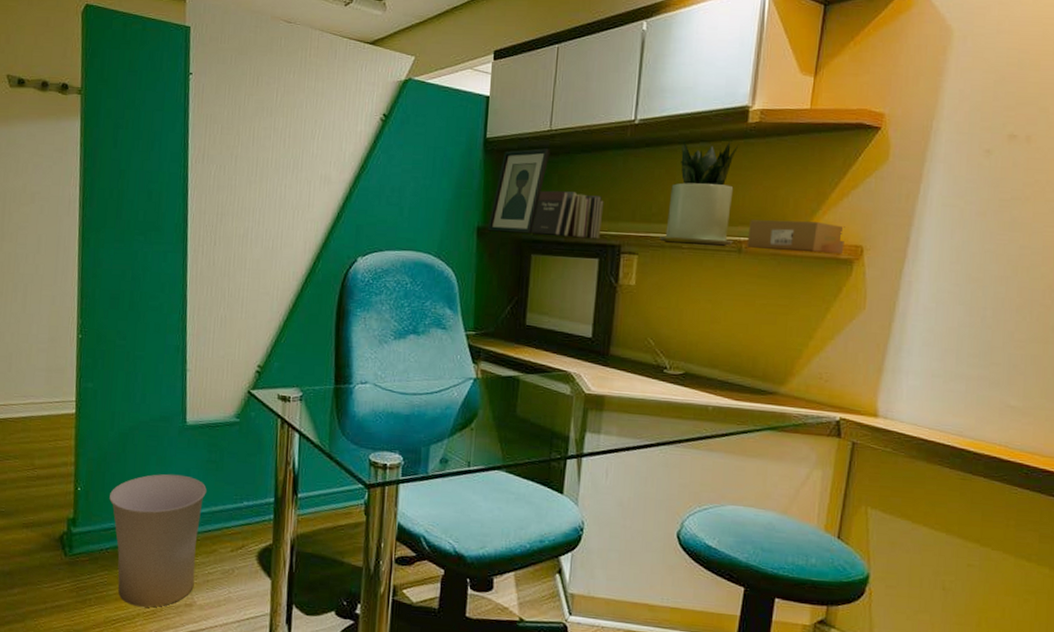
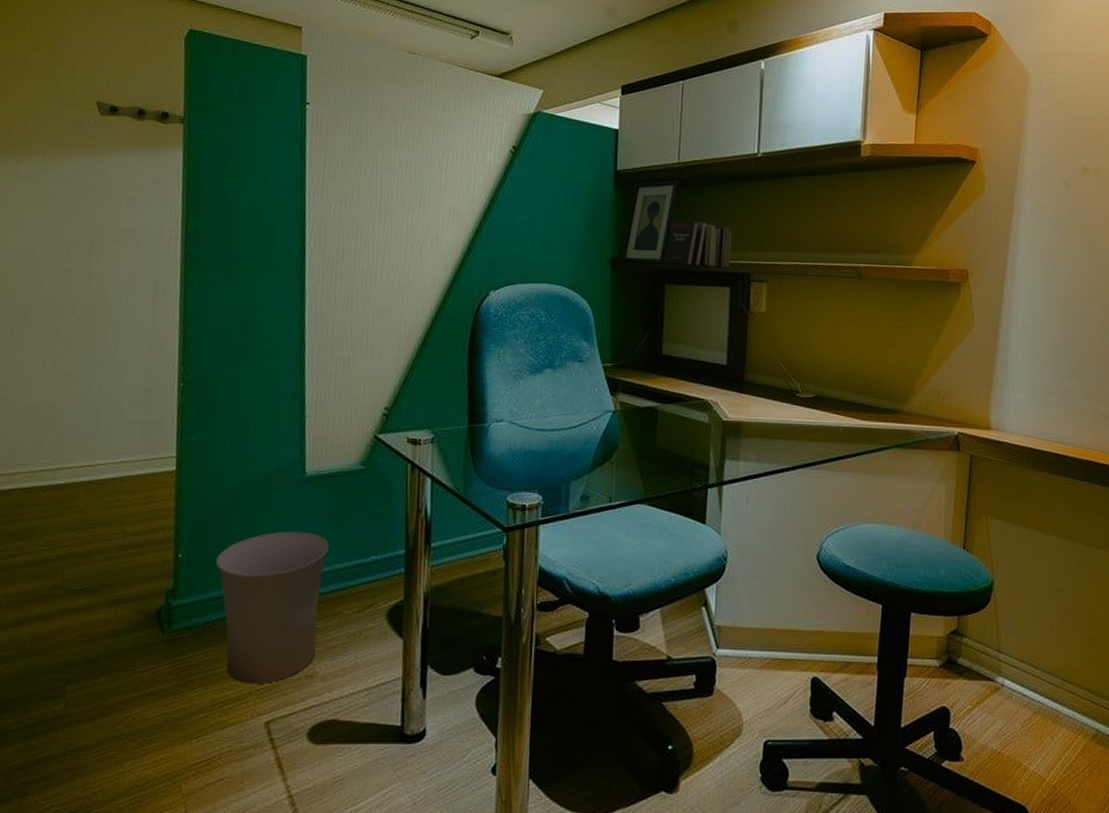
planter: present [658,140,739,247] -> none [785,173,854,273]
box: present [747,219,845,255] -> none [866,247,952,278]

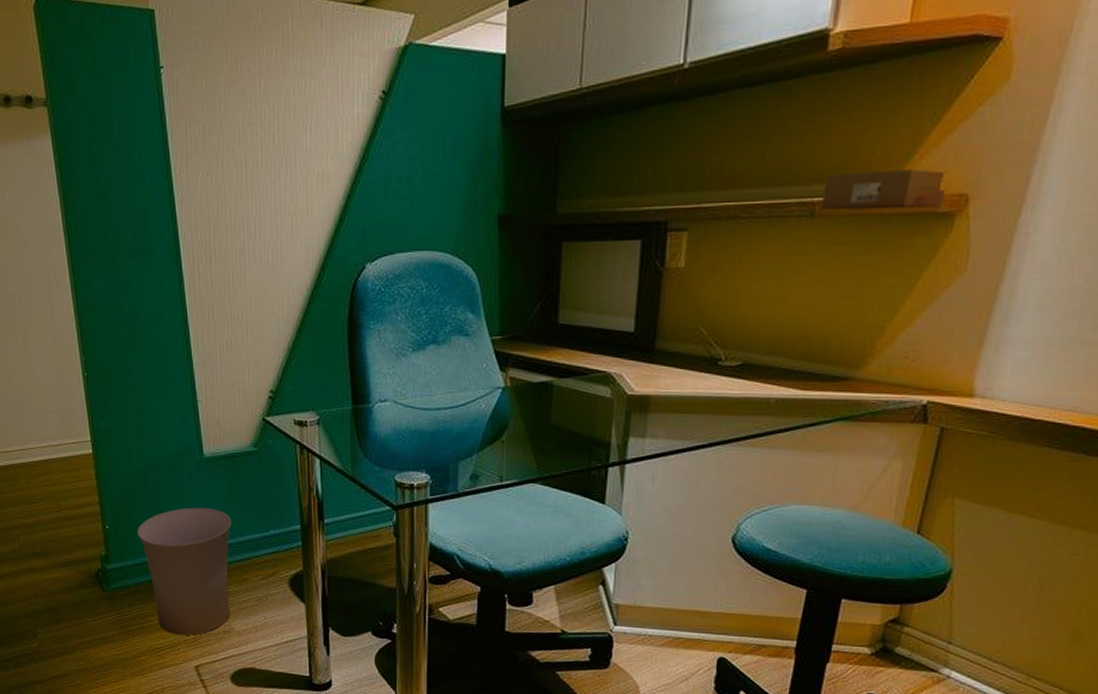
picture frame: present [620,180,679,264] -> none [509,112,581,219]
books: present [664,221,733,268] -> none [561,162,647,219]
box: none [866,247,952,278] -> present [821,169,947,210]

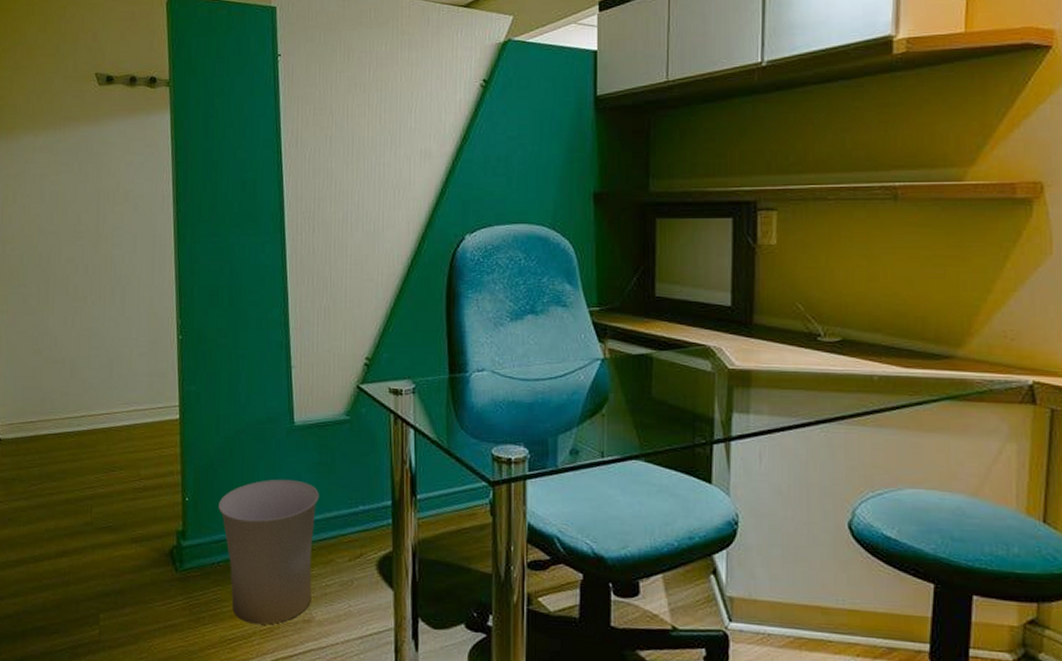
box: present [821,169,947,210] -> none [903,159,1020,194]

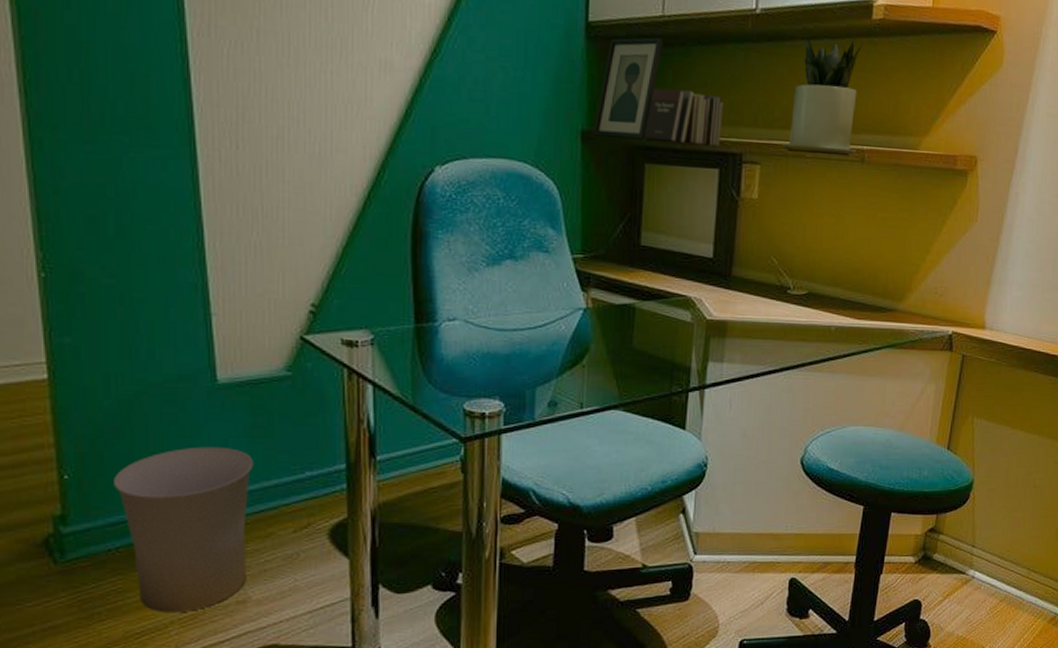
picture frame: none [604,102,669,196] -> present [593,37,663,139]
books: none [654,146,734,197] -> present [644,88,724,147]
planter: none [799,77,887,196] -> present [781,35,863,157]

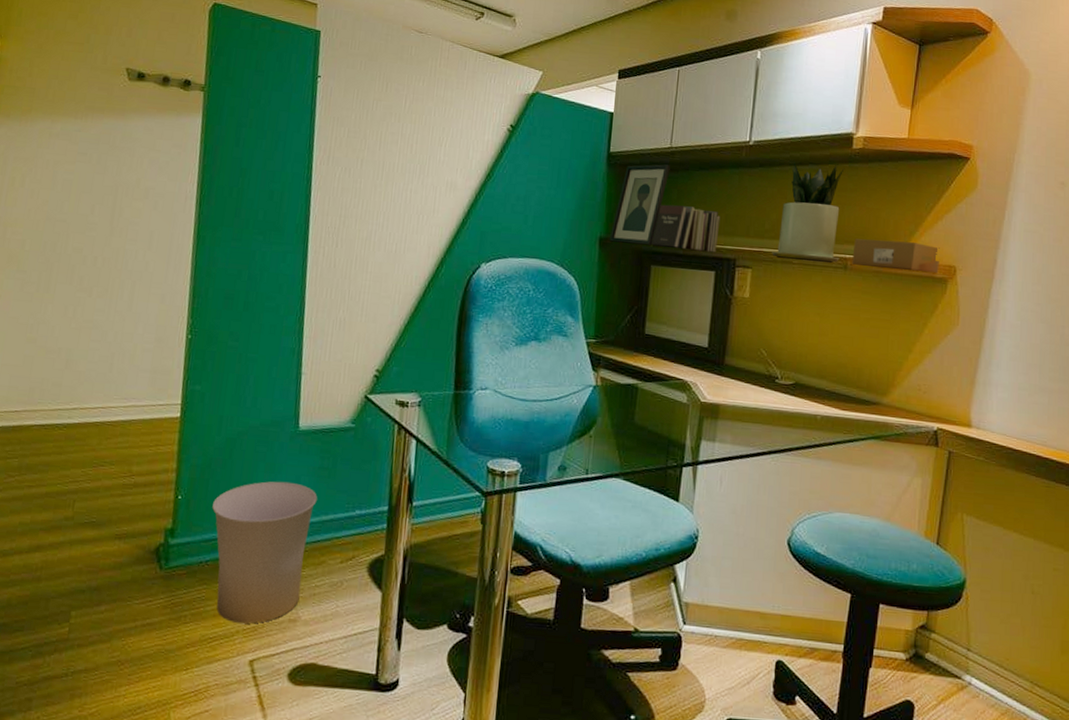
box: none [869,127,962,165] -> present [852,238,940,274]

